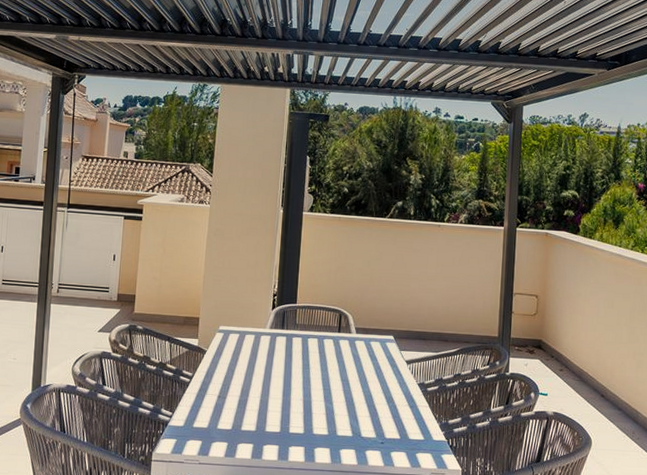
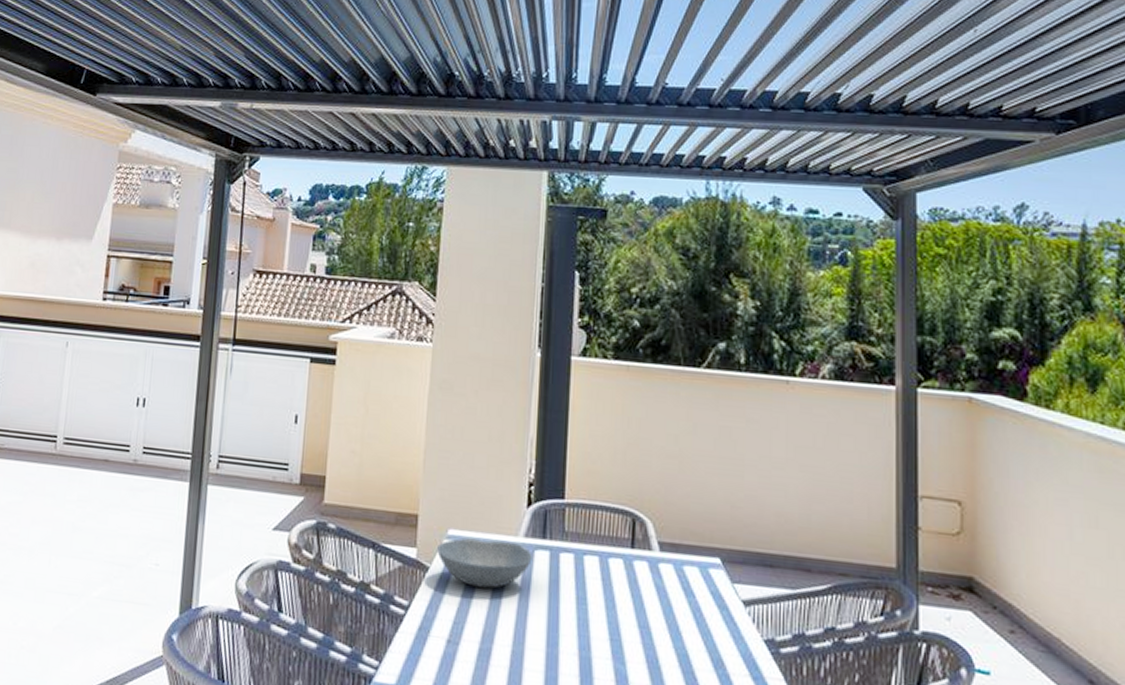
bowl: none [212,331,275,362] -> present [437,538,533,588]

